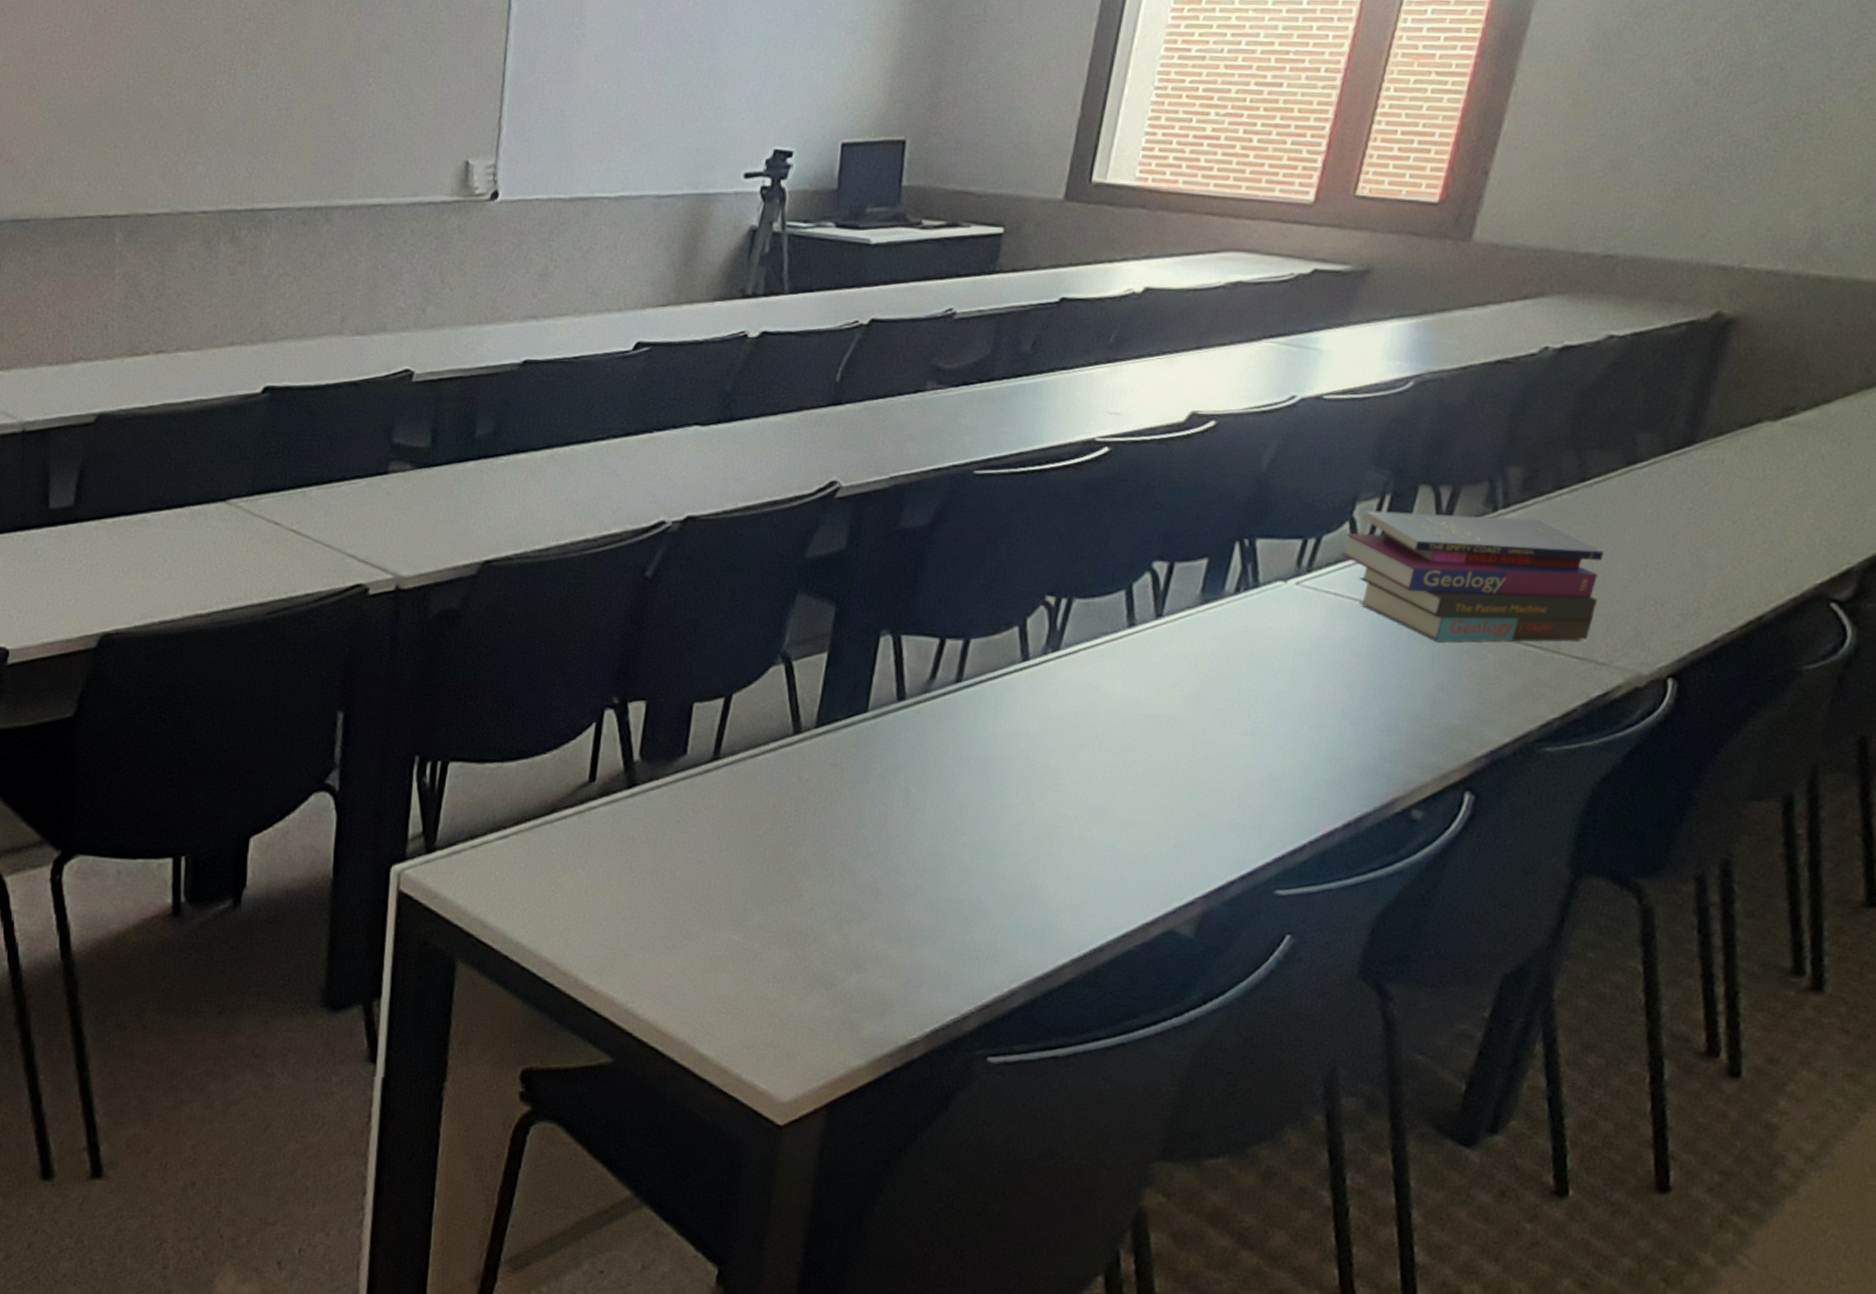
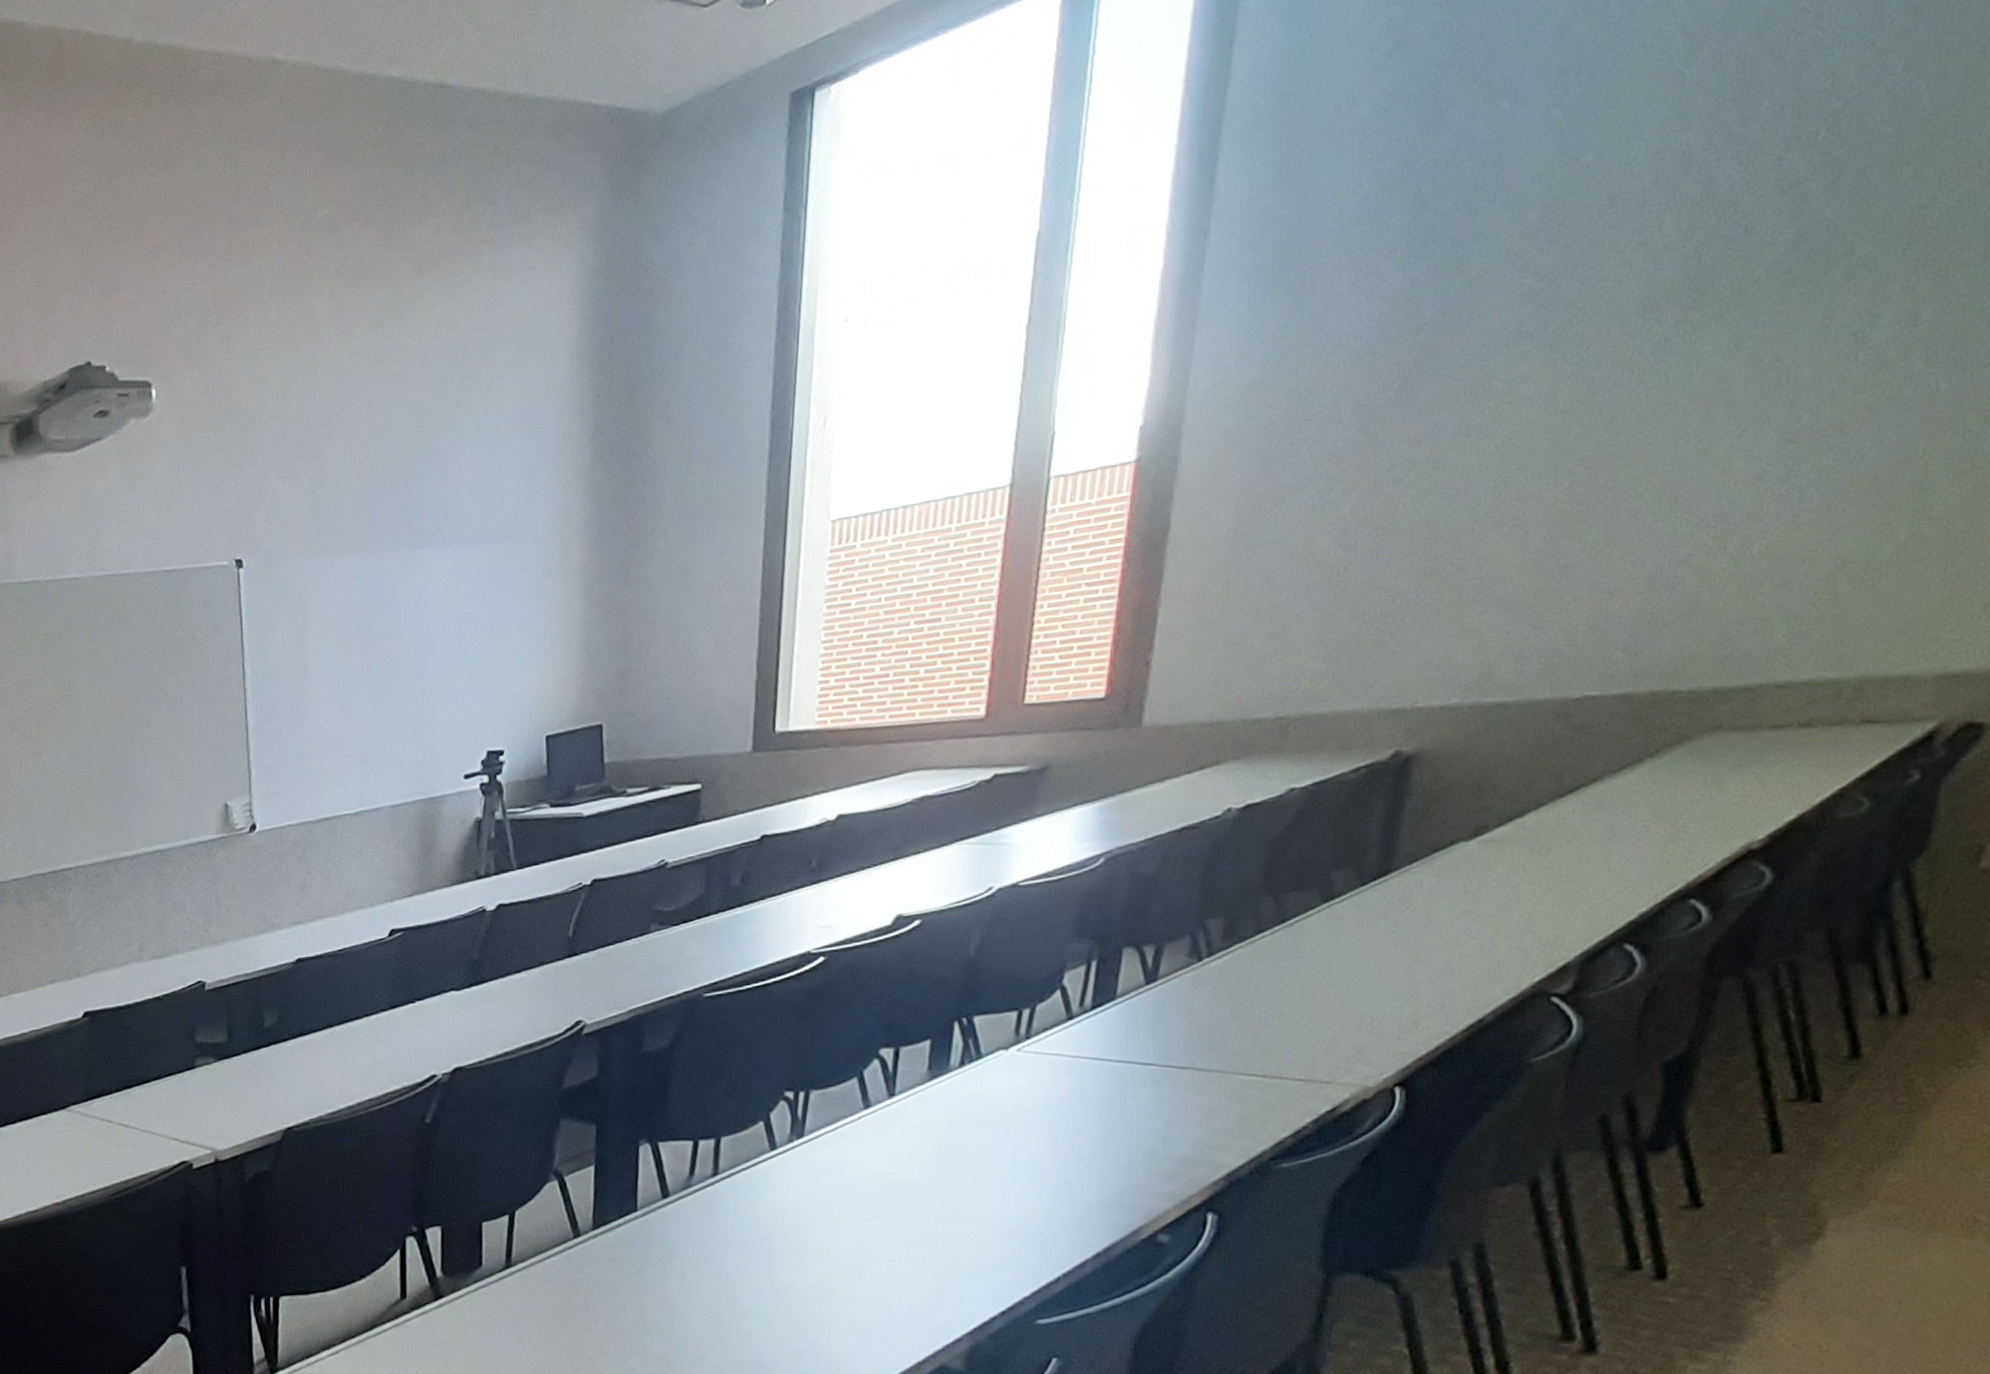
books: present [1341,510,1604,642] -> none [1056,962,1314,1083]

